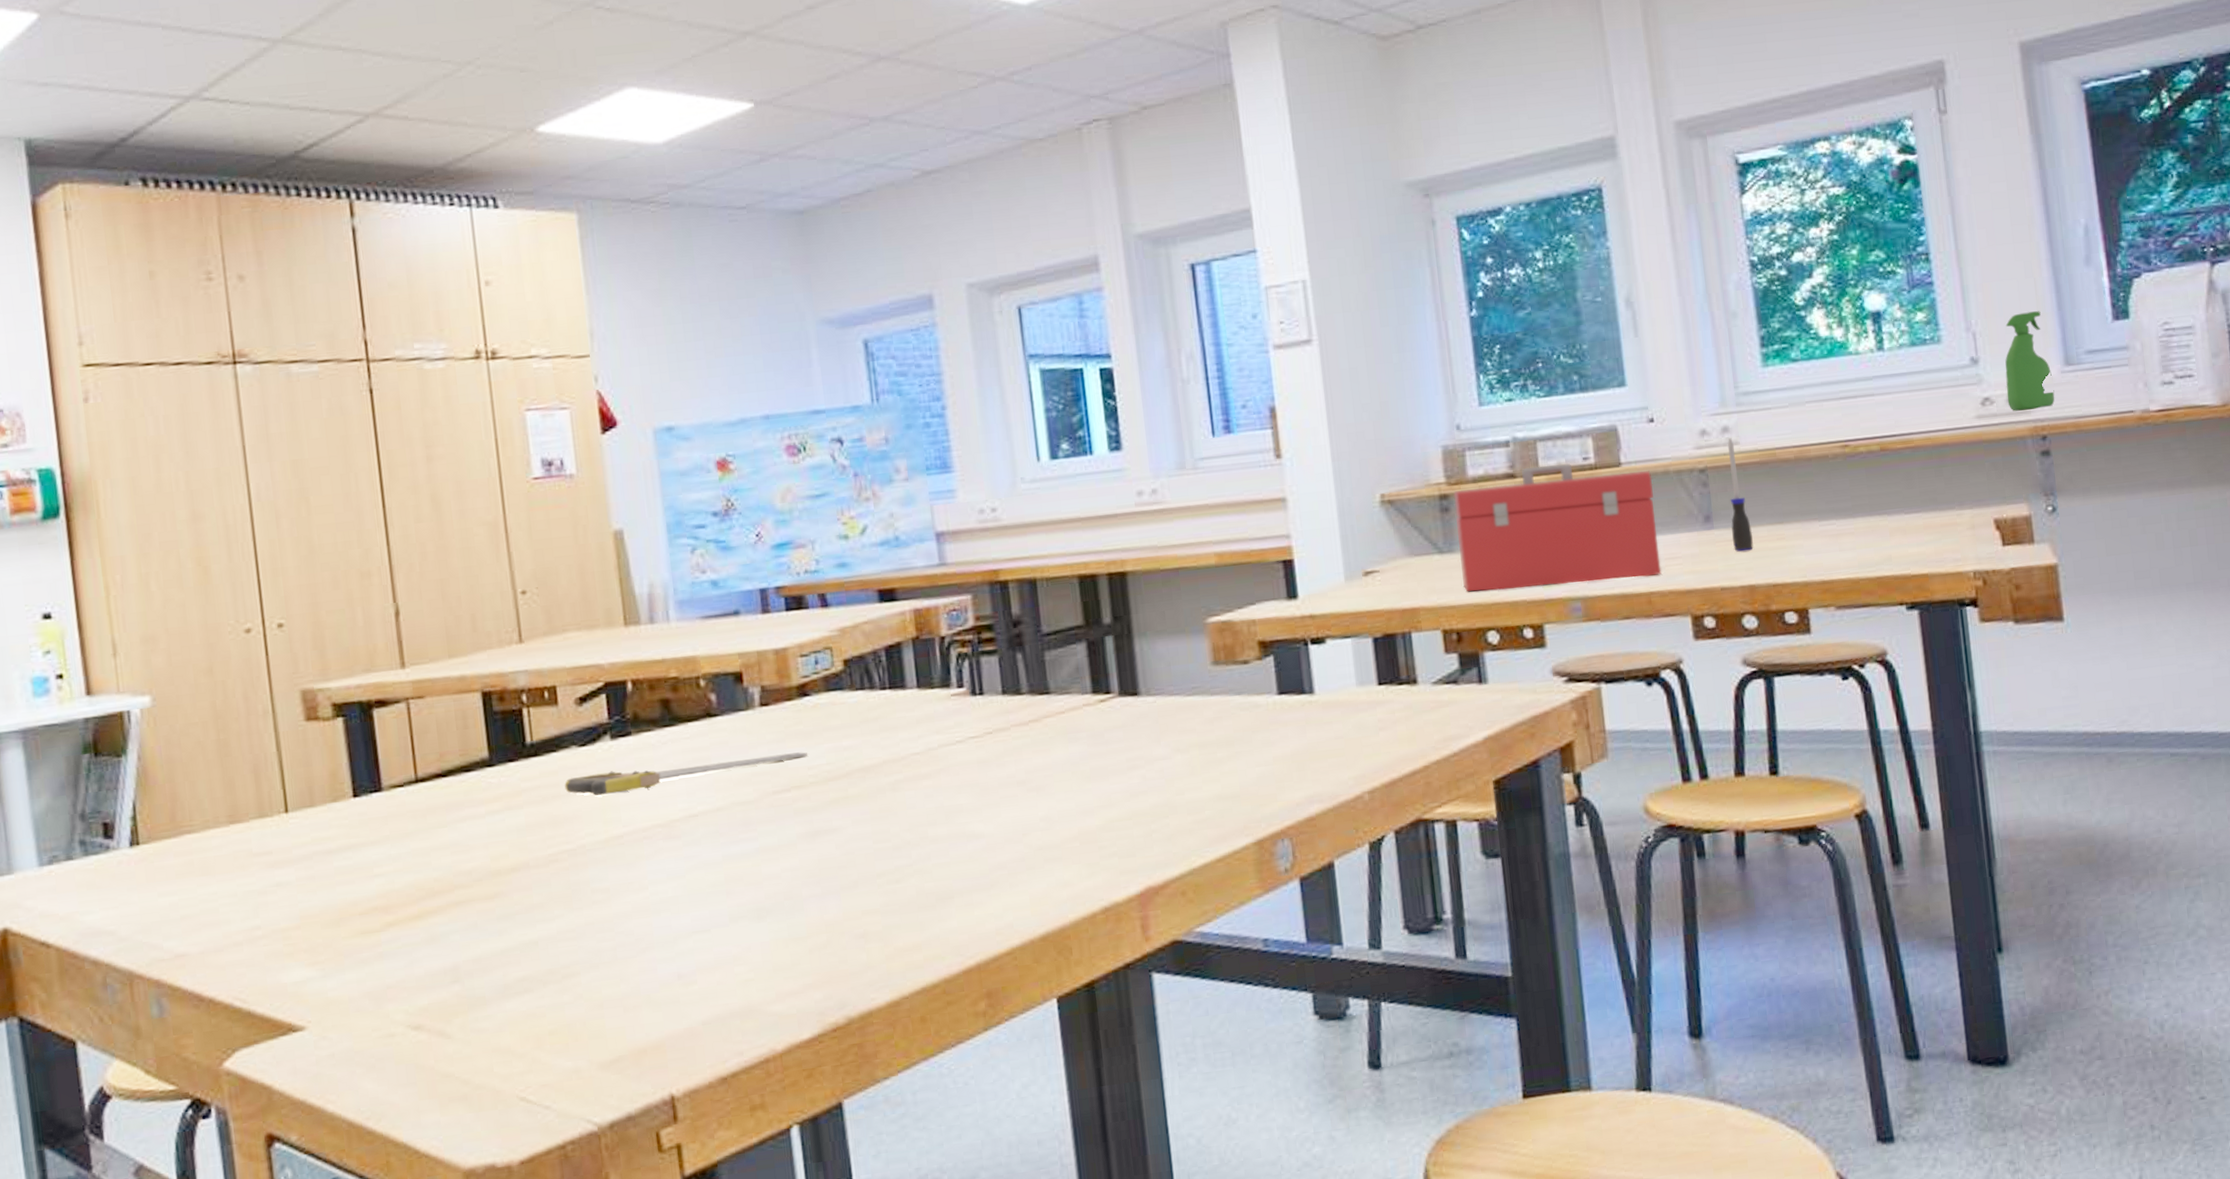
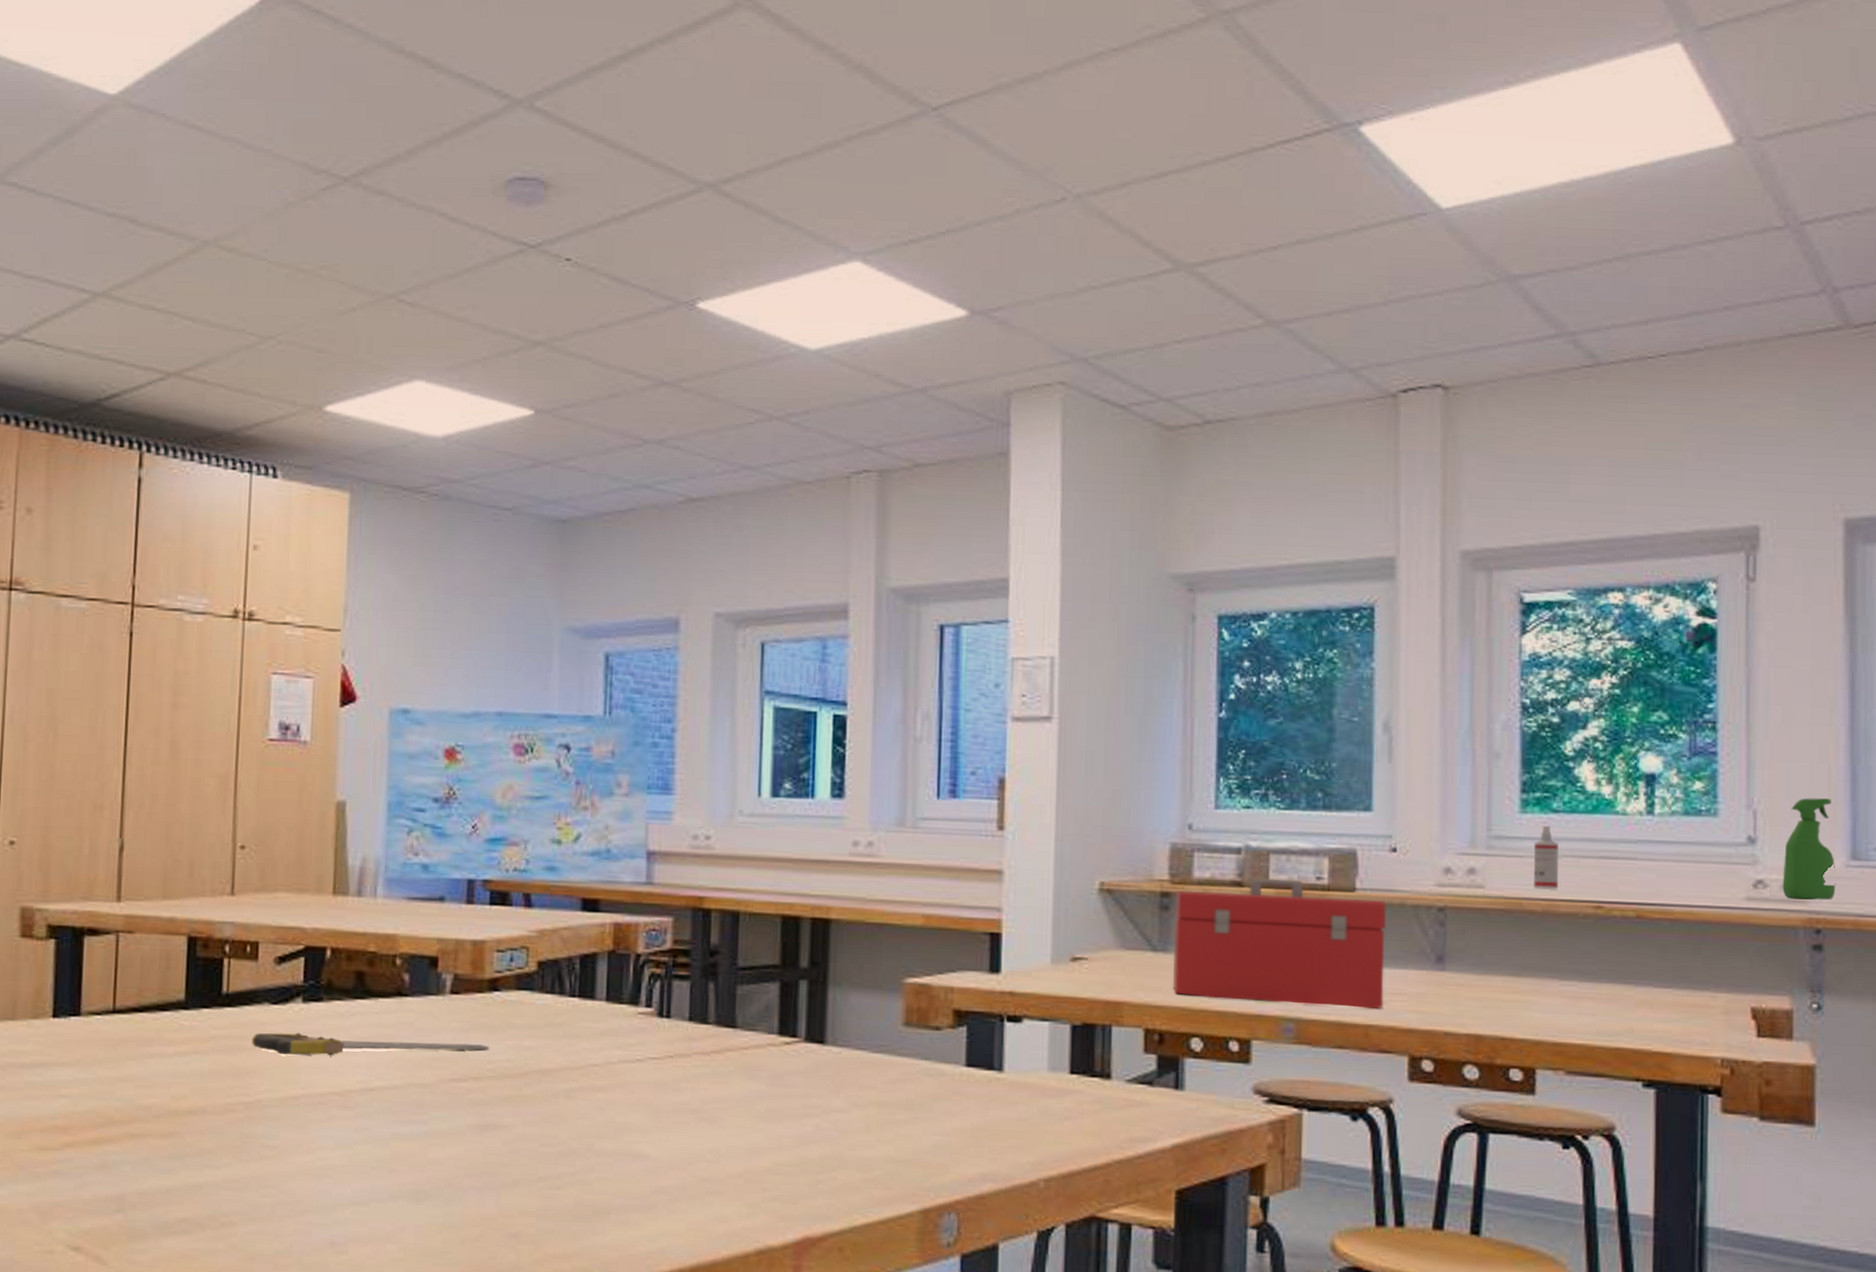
screwdriver: present [1727,438,1754,553] -> none [1464,880,1487,1000]
spray bottle: none [1778,375,1807,438] -> present [1533,825,1559,890]

